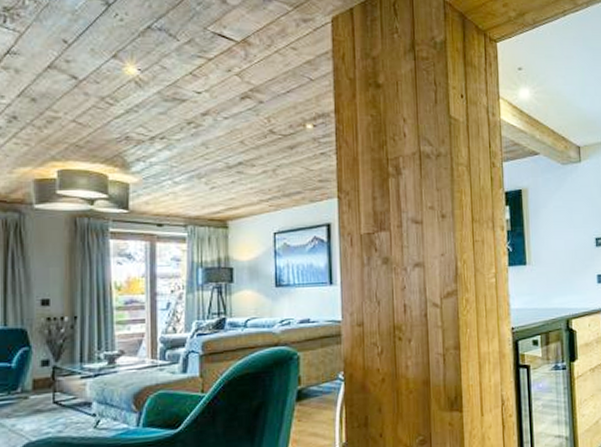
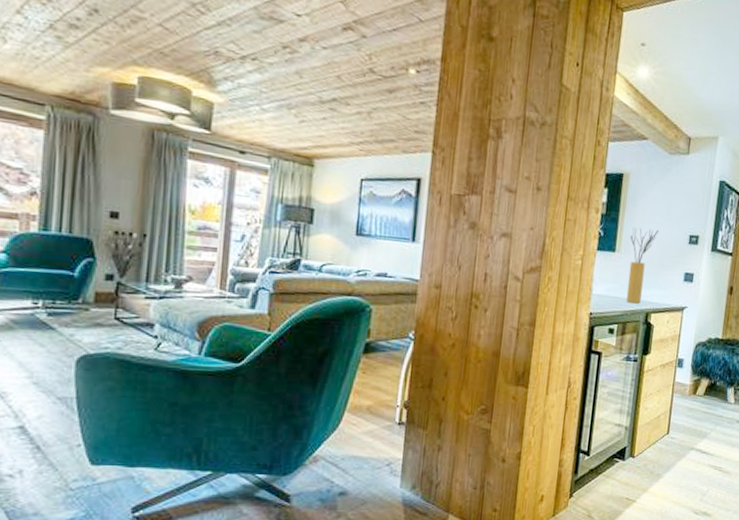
vase: none [538,238,565,313] -> present [625,227,659,305]

